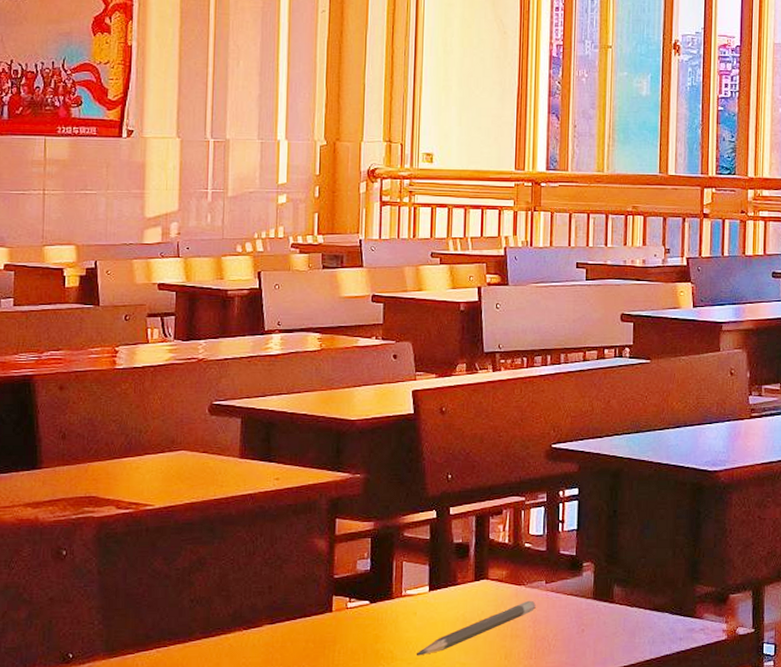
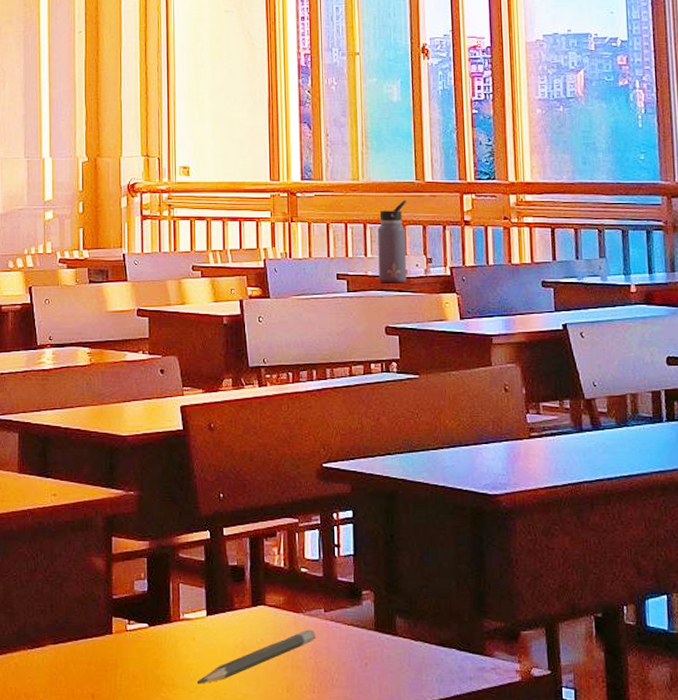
water bottle: none [618,191,650,273] -> present [377,199,408,283]

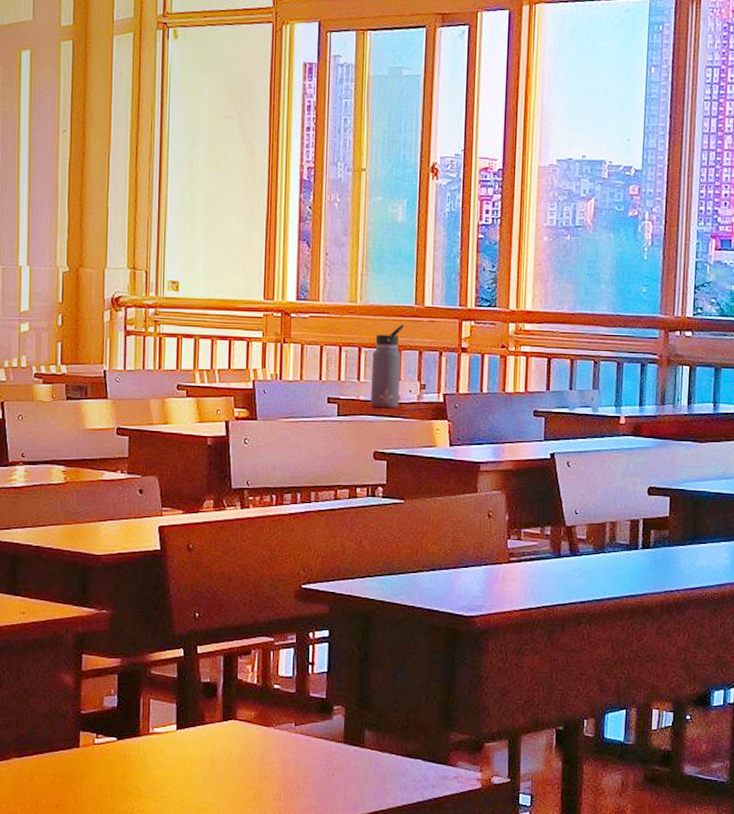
pencil: present [198,629,316,684] -> none [164,742,285,794]

